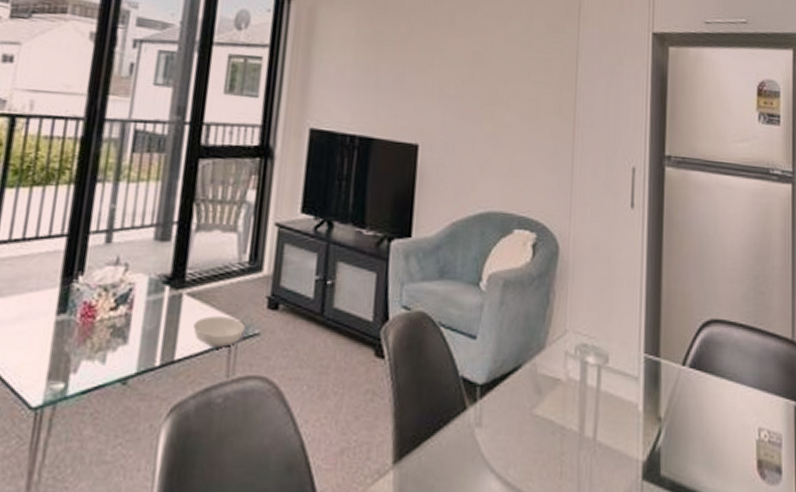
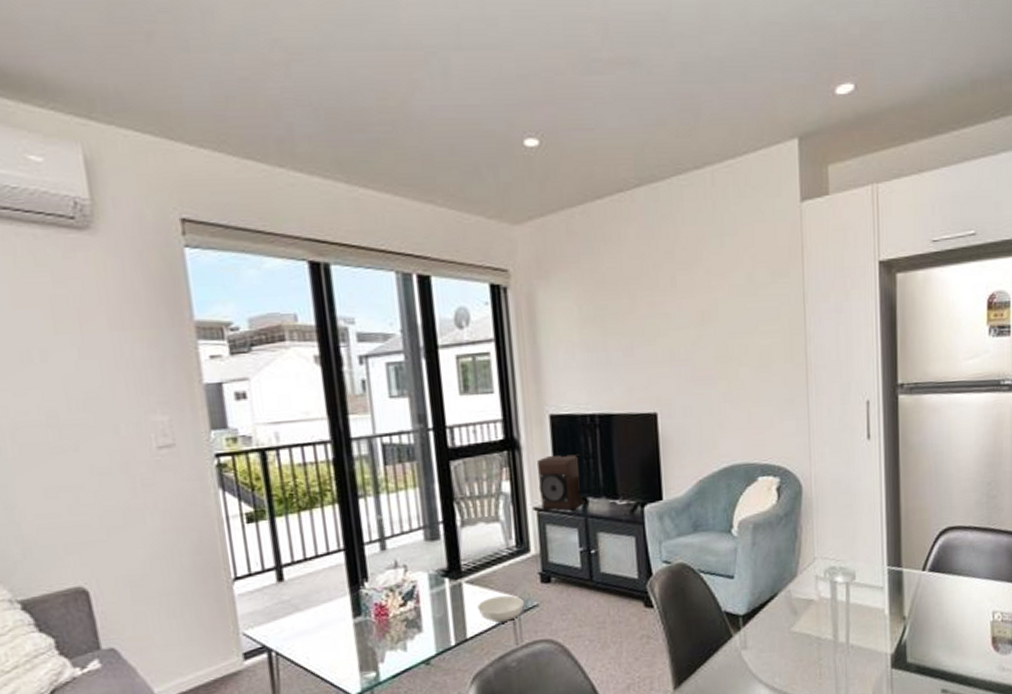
speaker: none [284,170,334,233] -> present [536,454,585,511]

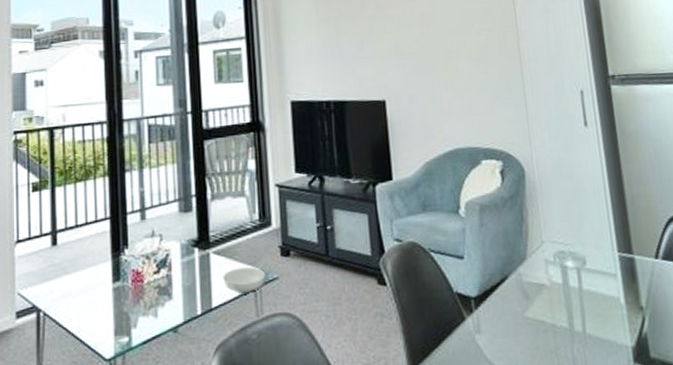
speaker: present [536,454,585,511] -> none [279,136,322,188]

